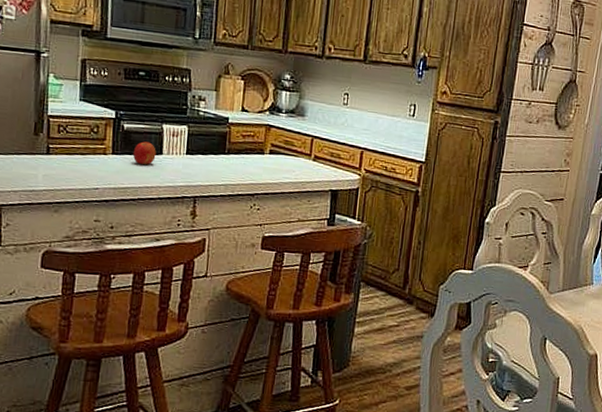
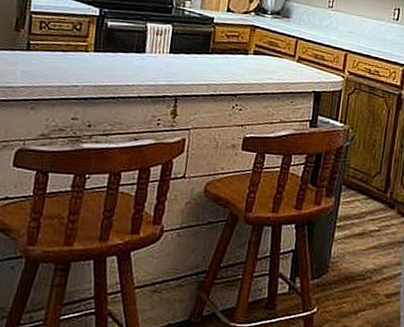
fruit: present [132,141,156,165] -> none [115,39,139,63]

